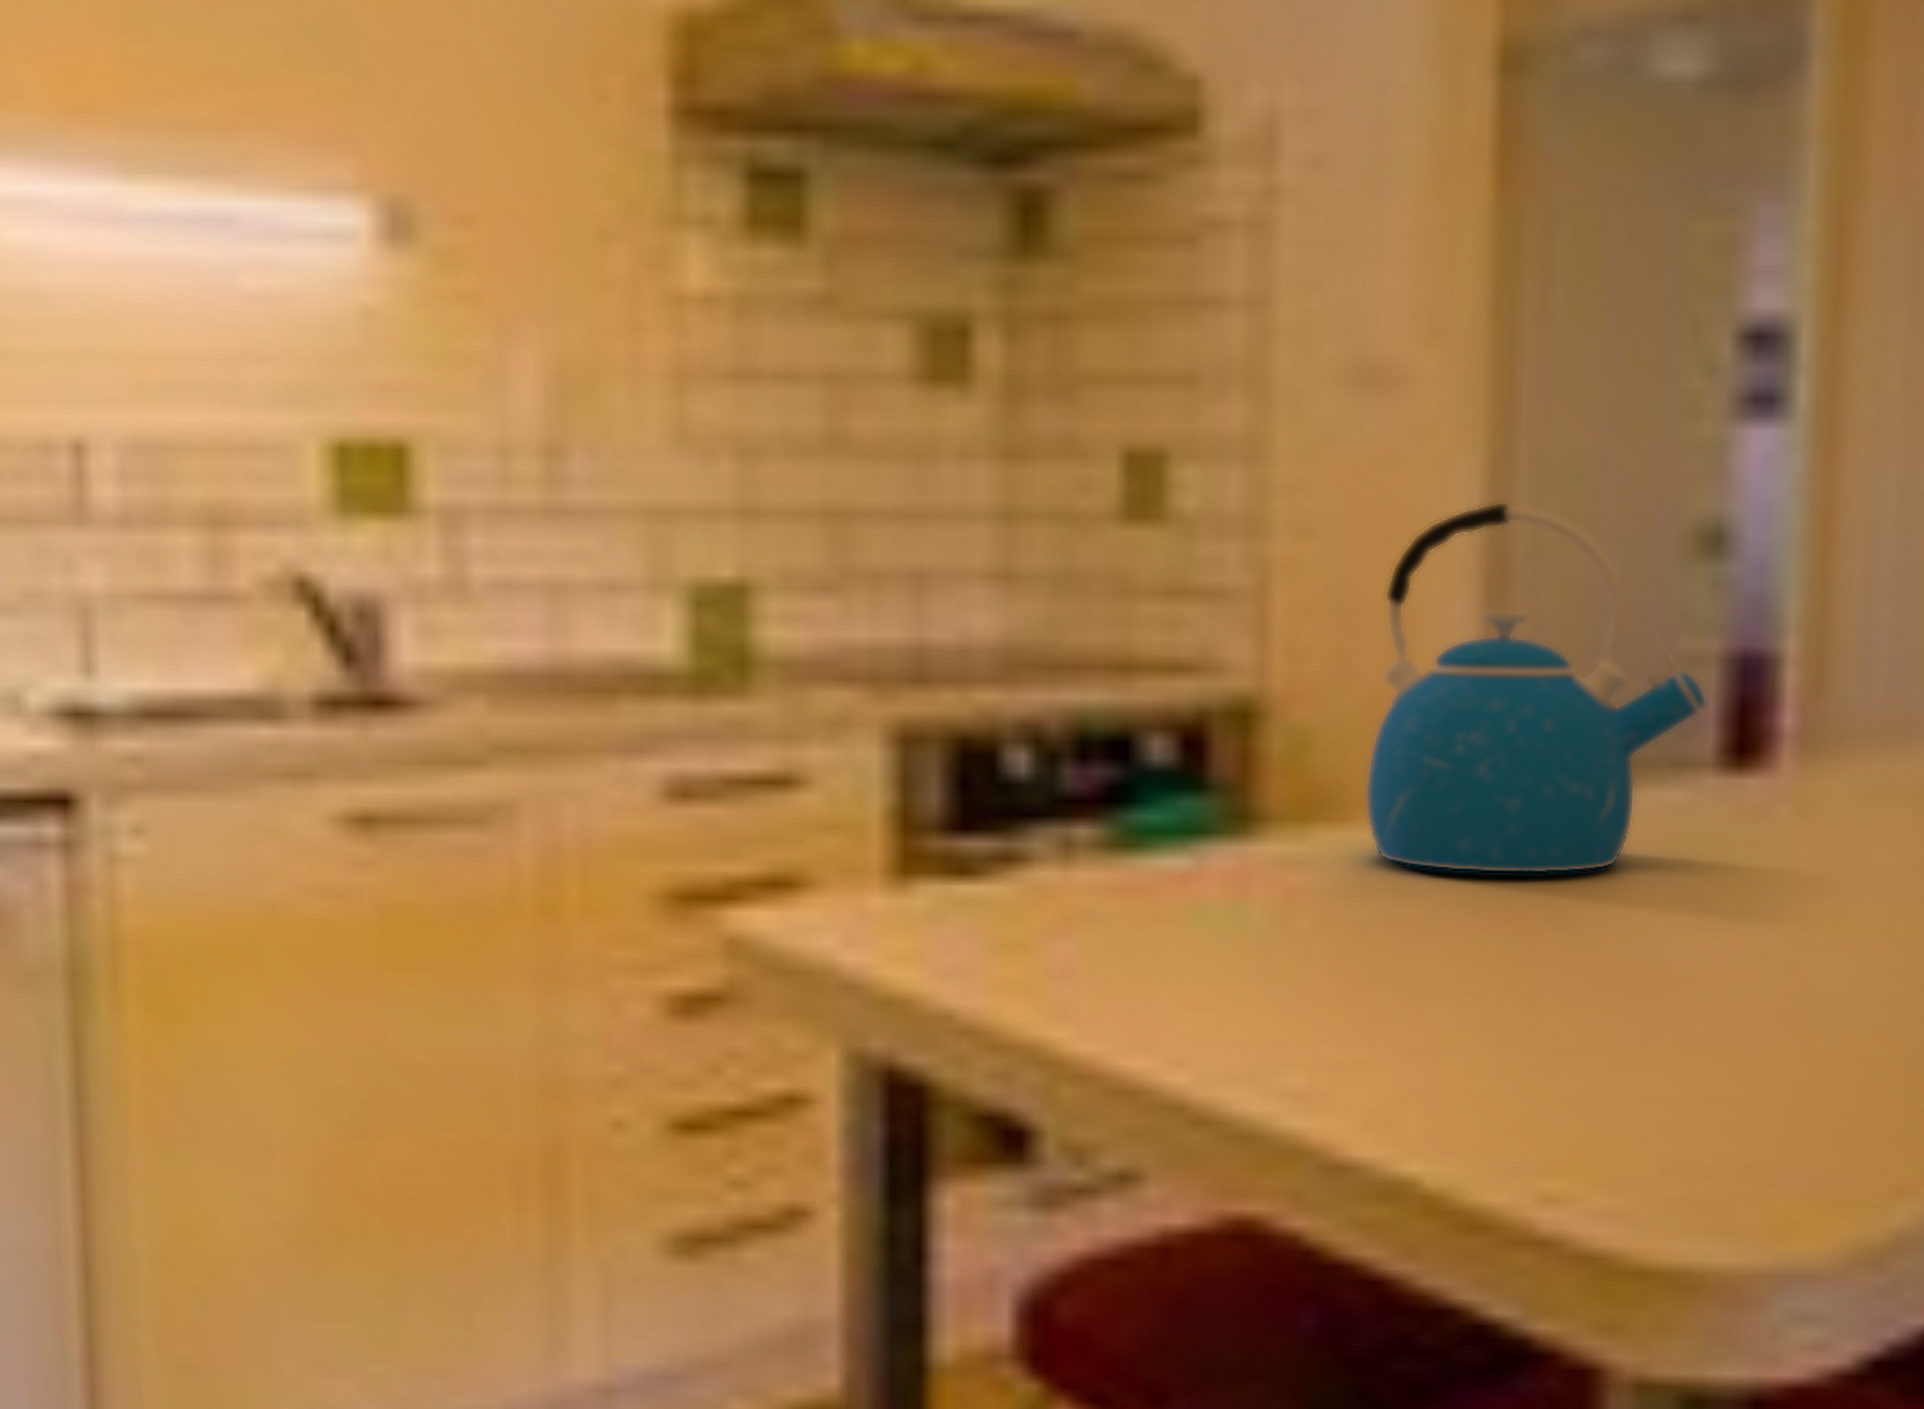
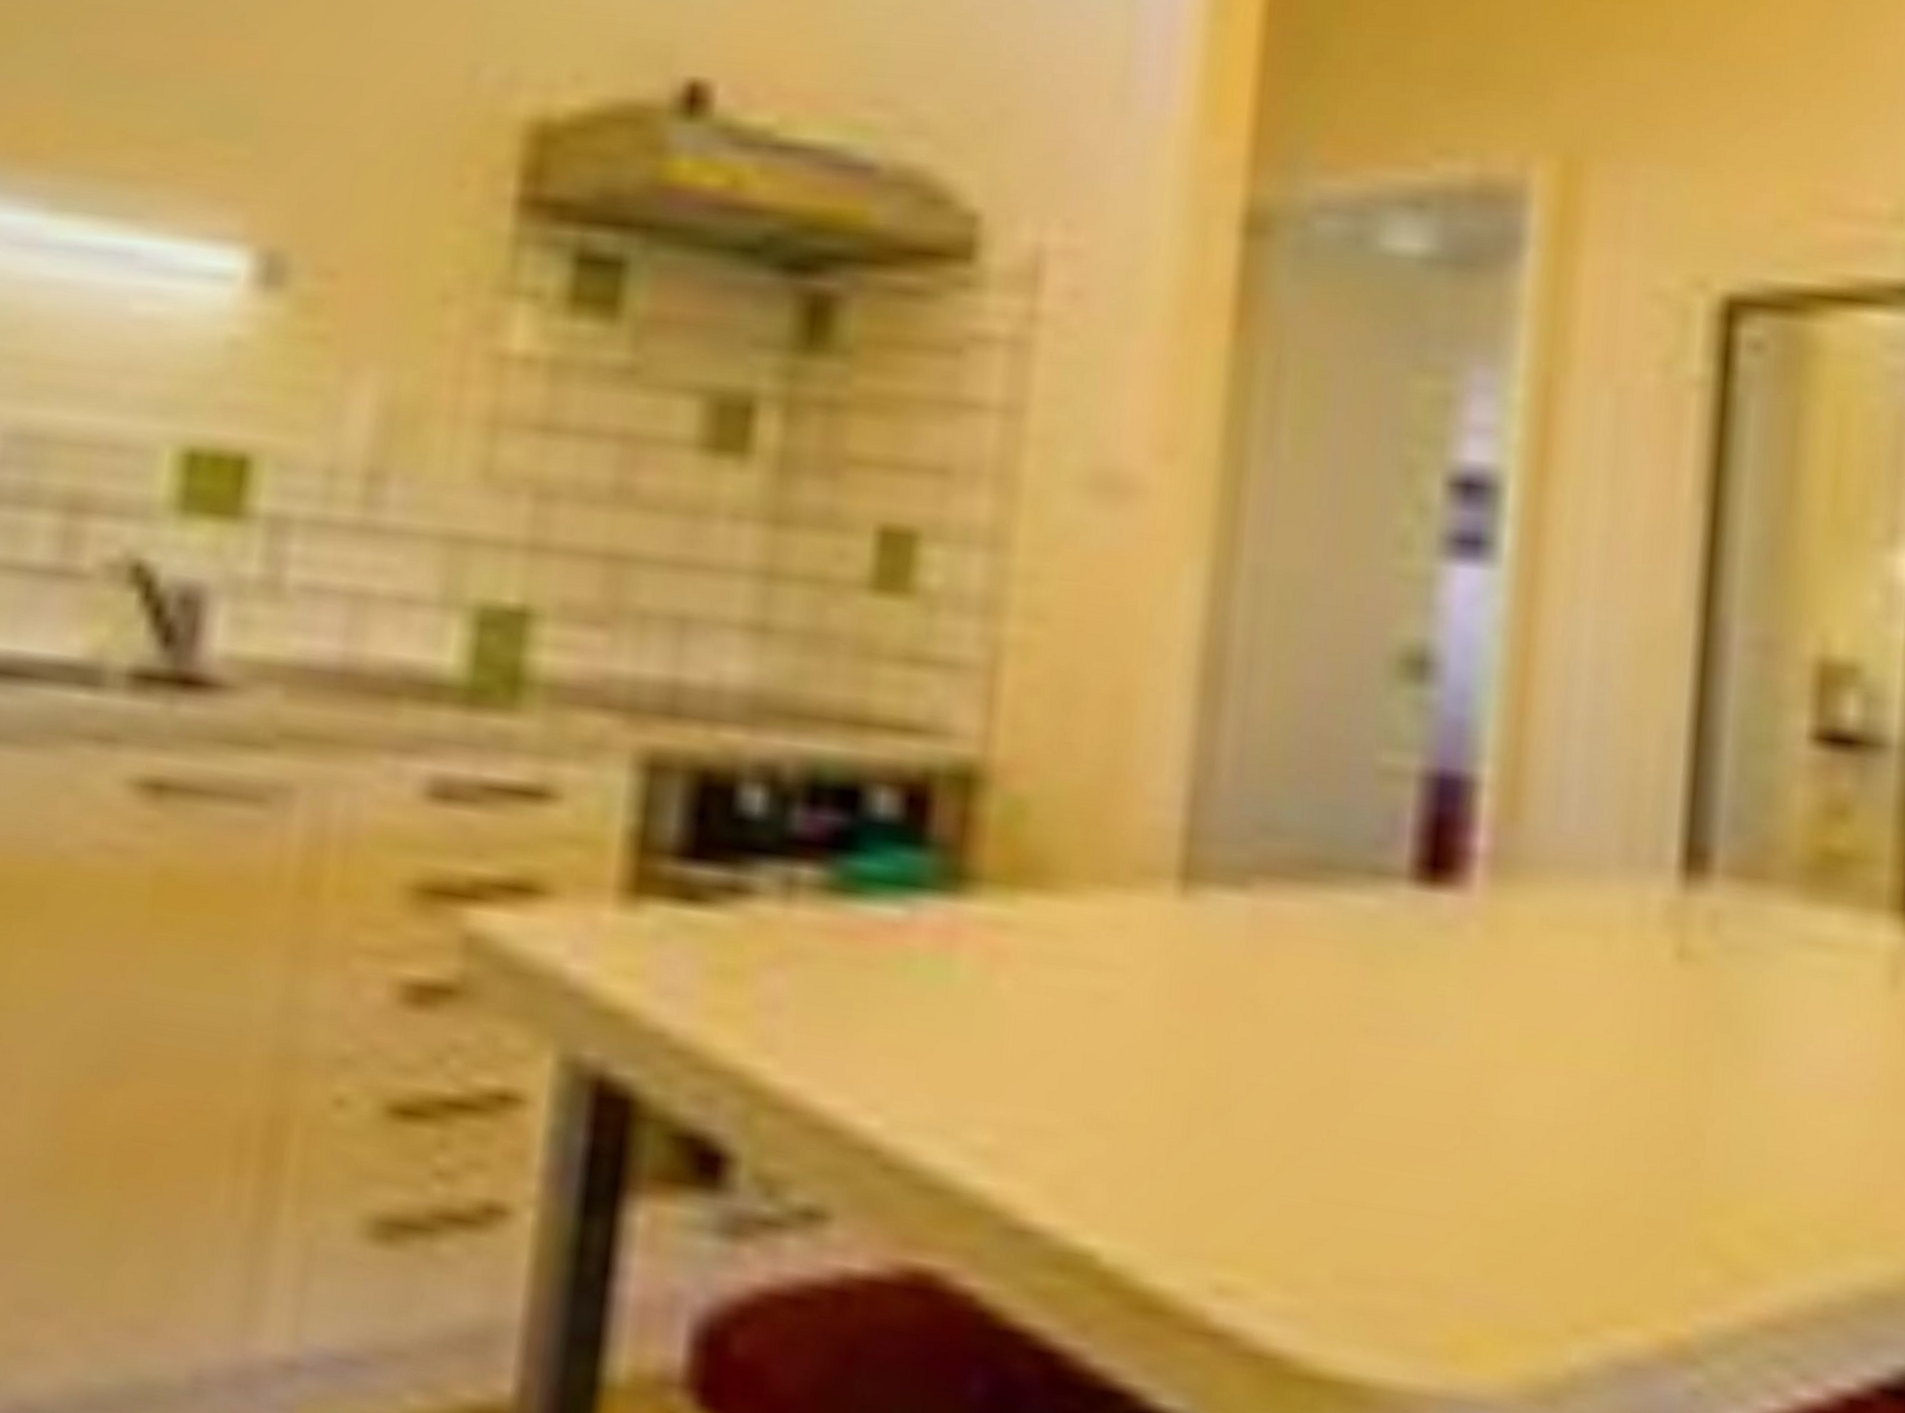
kettle: present [1364,501,1707,875] -> none [1072,608,1405,967]

